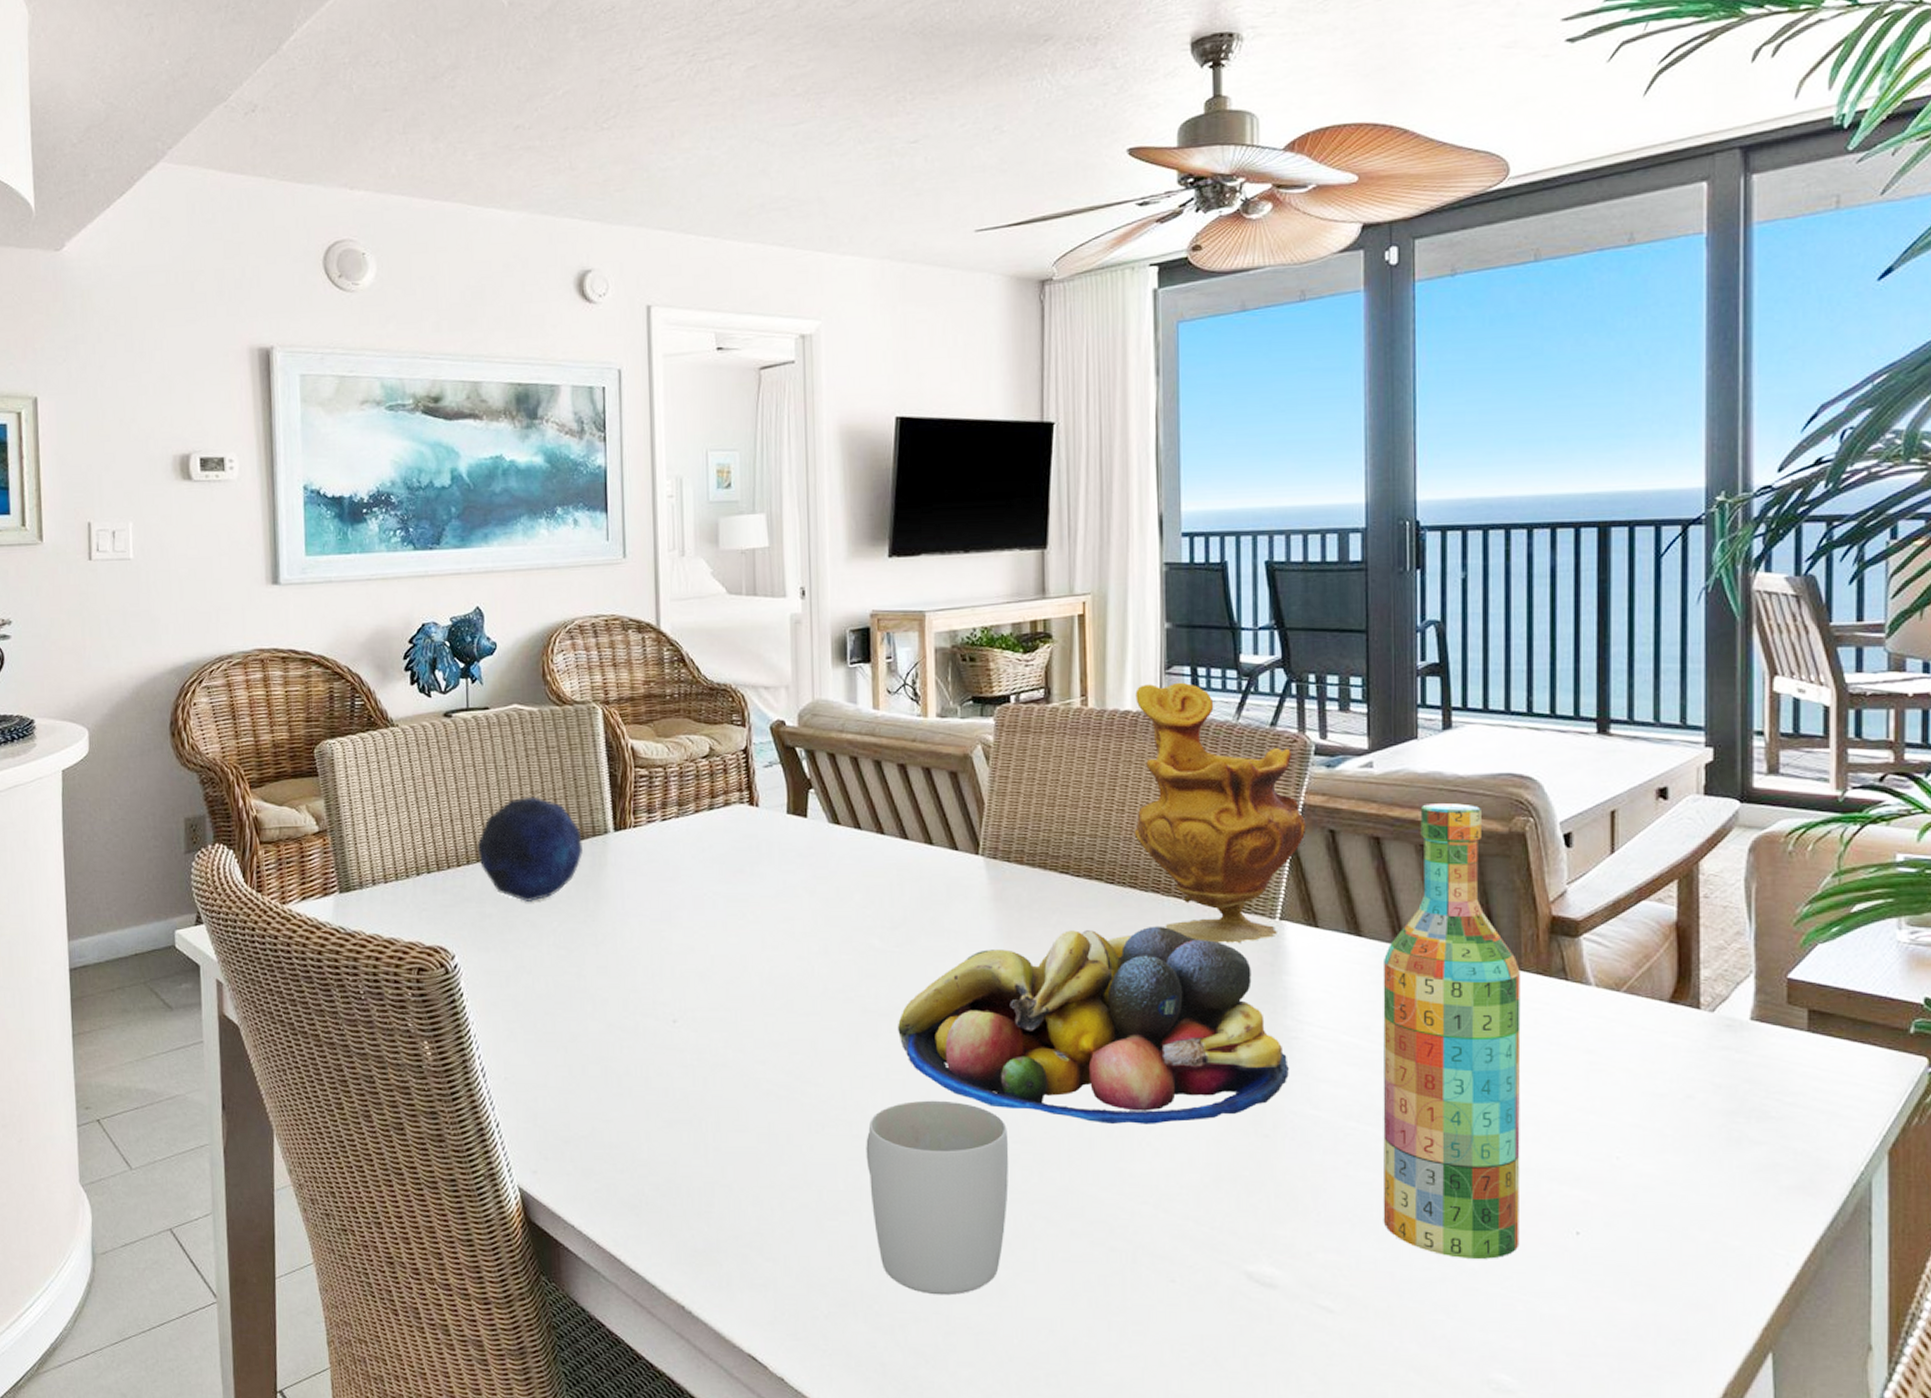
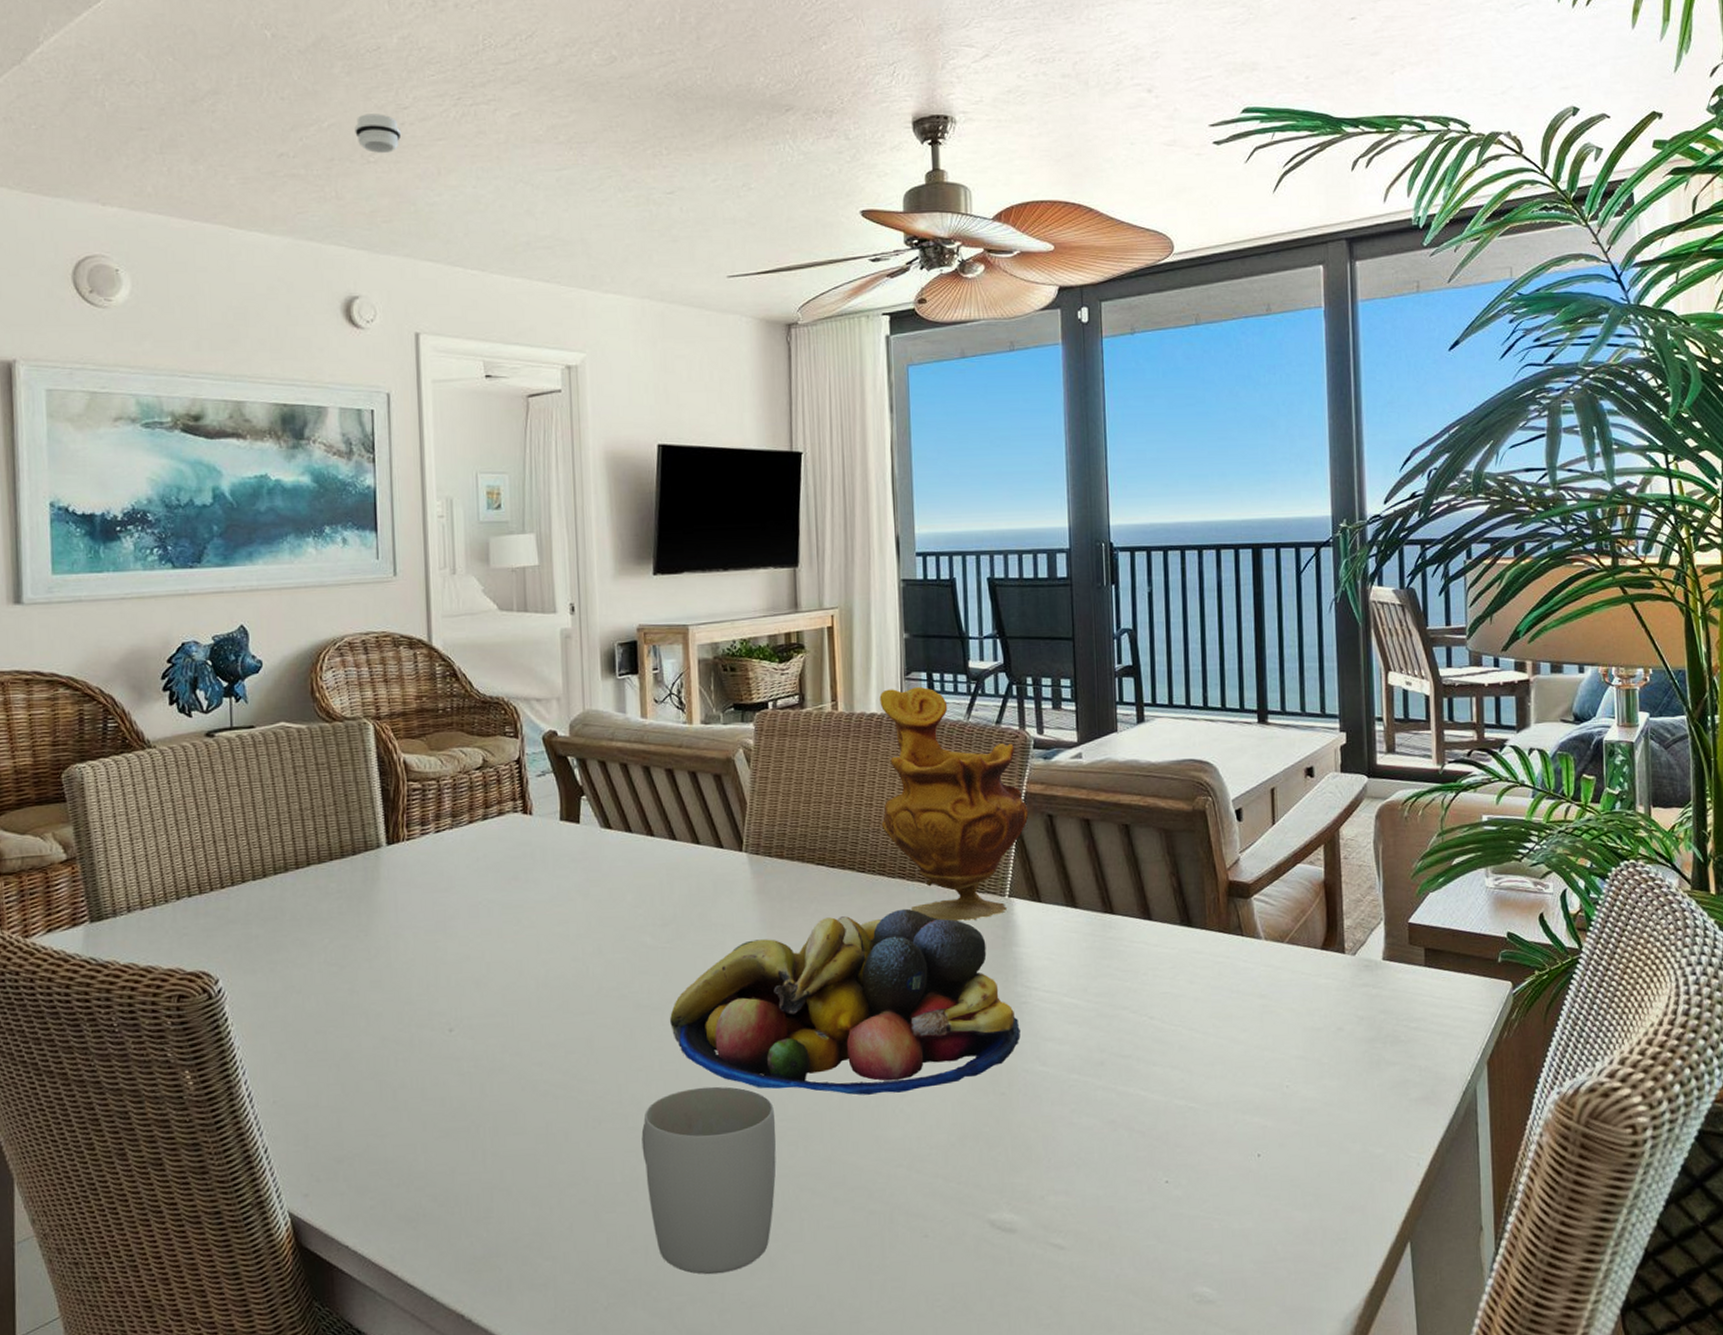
decorative orb: present [477,796,582,901] -> none [242,814,354,920]
smoke detector: none [589,77,635,119] -> present [355,114,402,153]
wine bottle: present [1383,803,1521,1259] -> none [1095,787,1214,1188]

